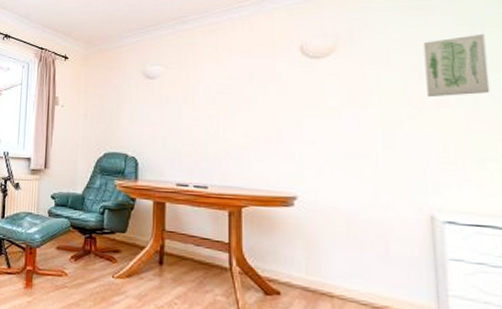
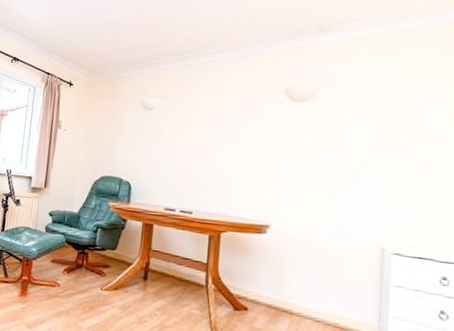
wall art: present [423,33,490,98] -> none [391,89,445,144]

